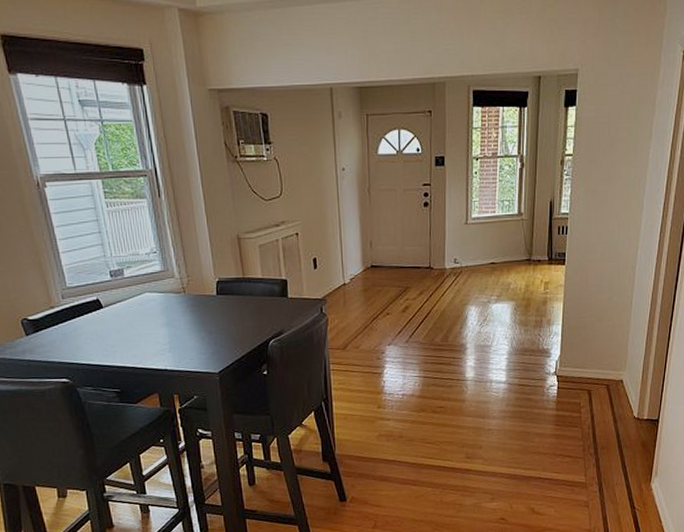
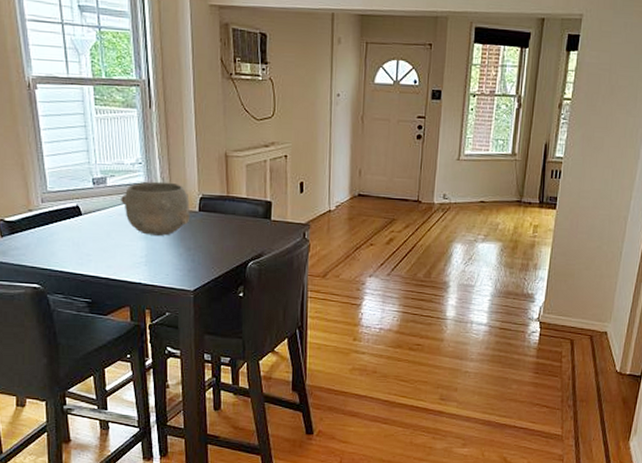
bowl: none [139,268,209,322] -> present [121,181,191,236]

